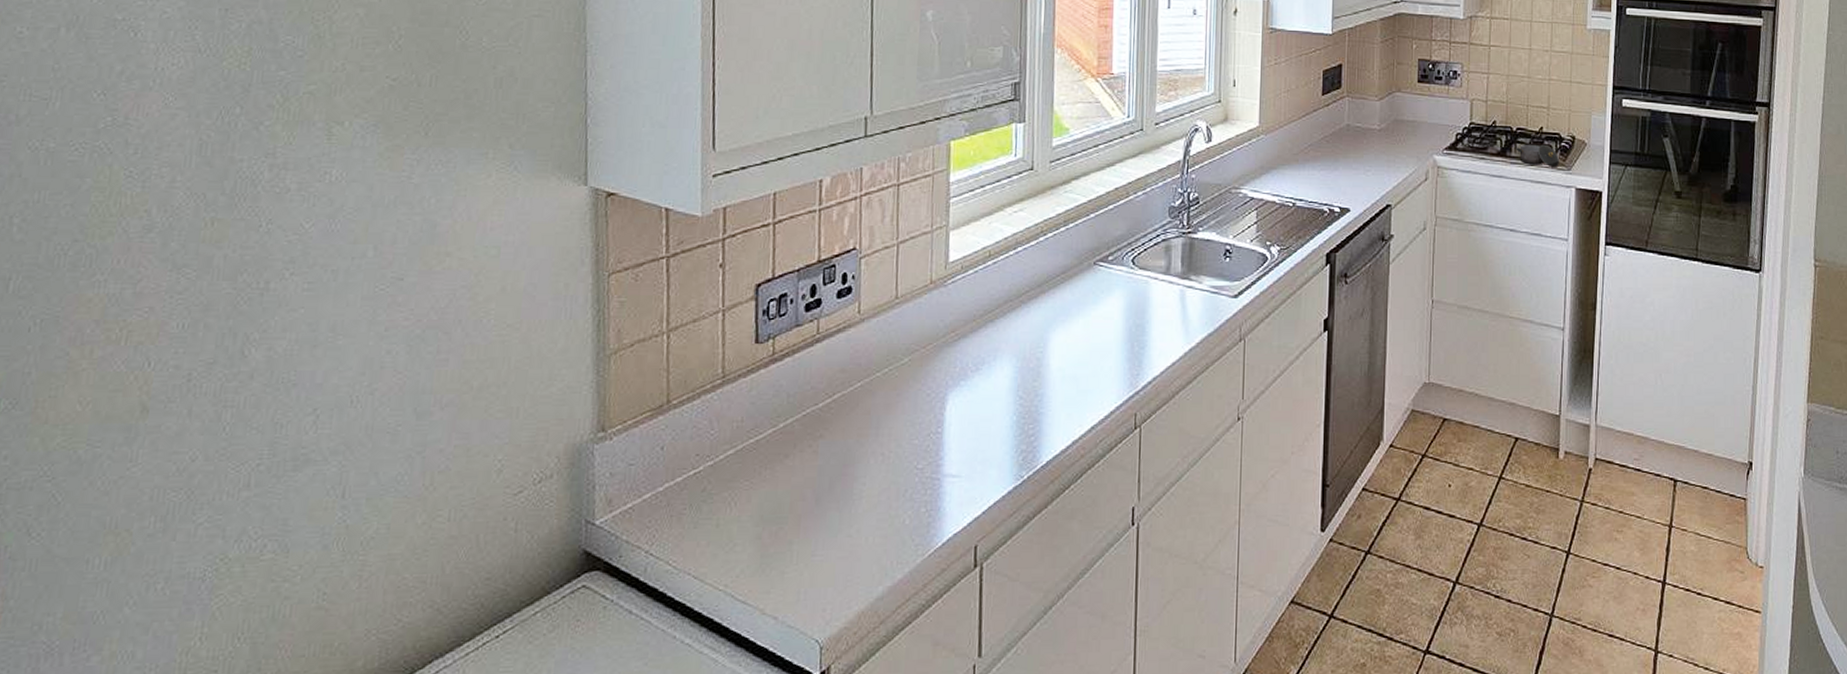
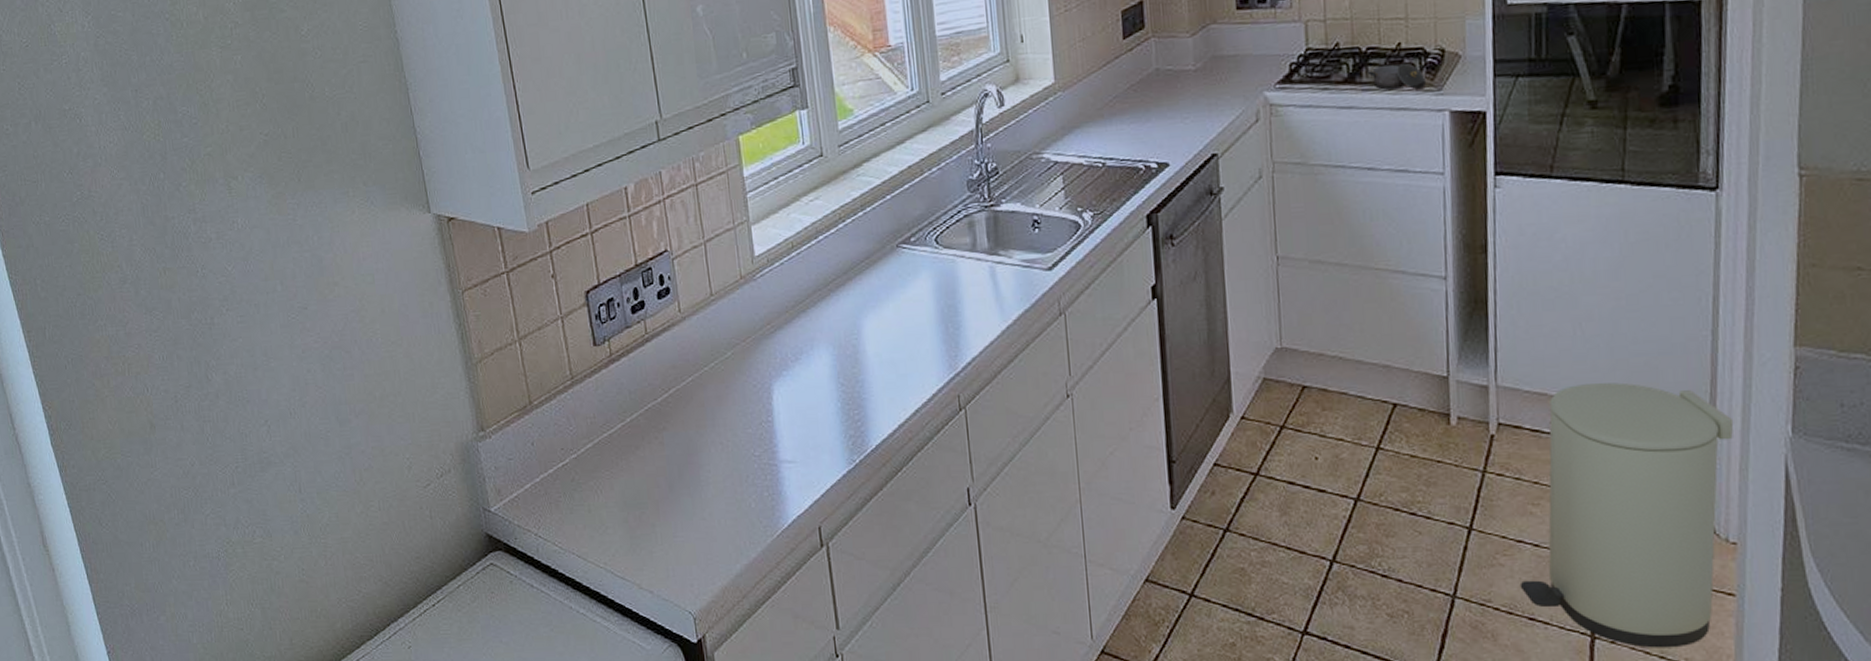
pedal bin: none [1603,427,1765,661] -> present [1519,382,1734,648]

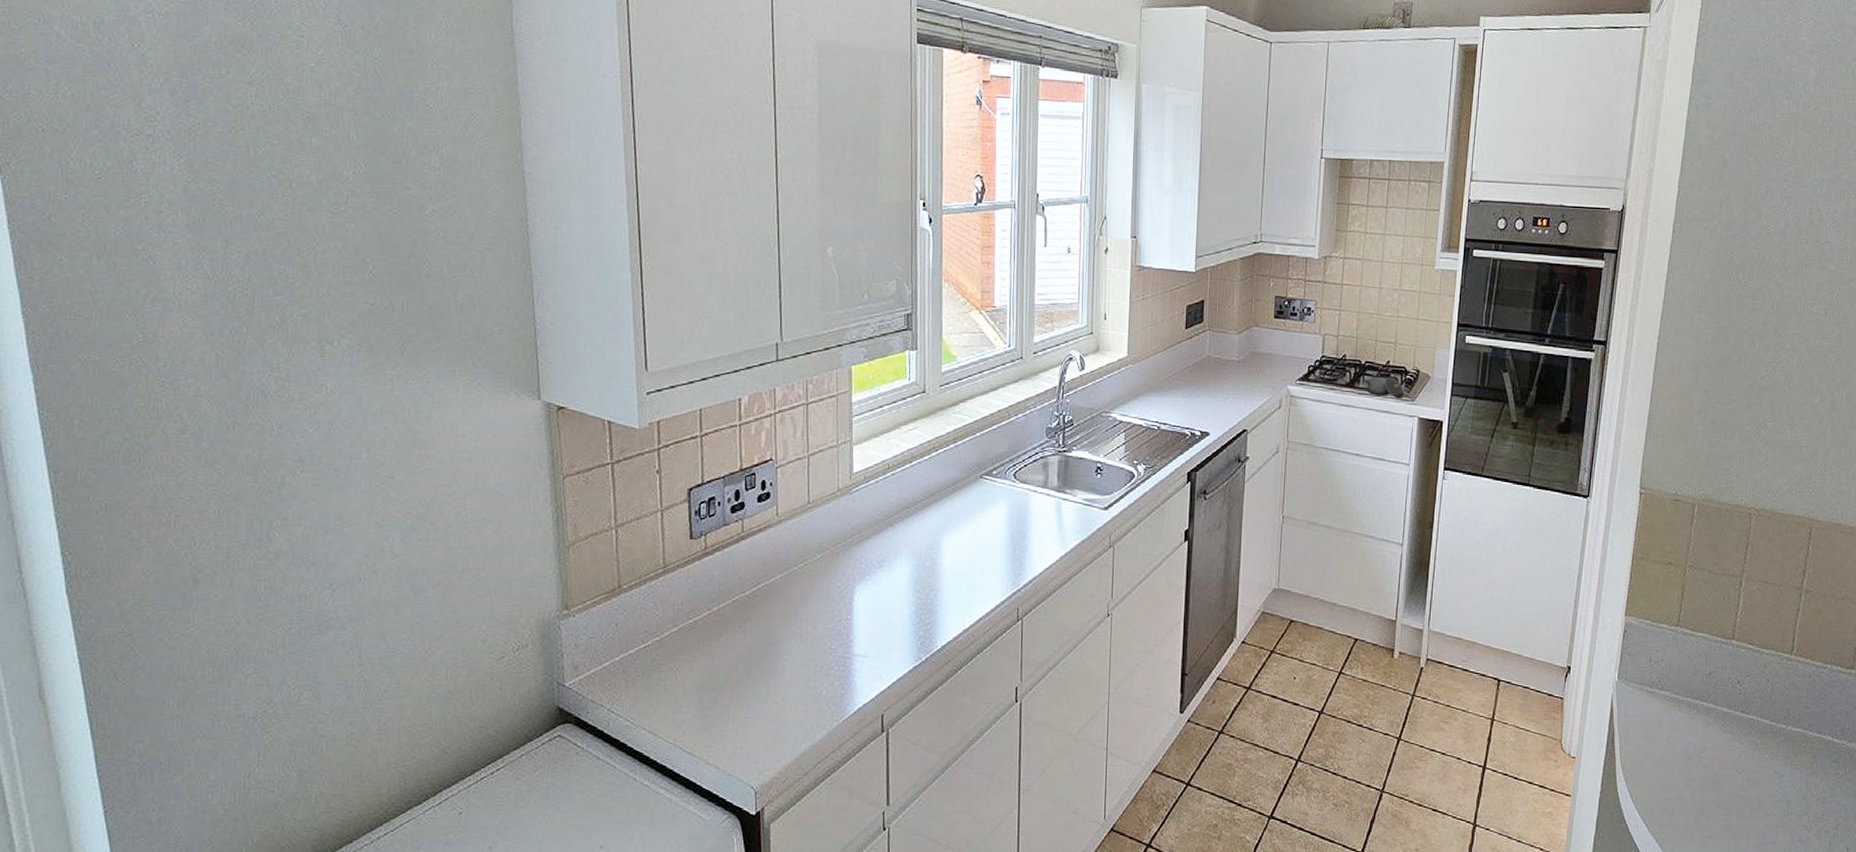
pedal bin: present [1519,382,1734,648] -> none [1429,633,1582,834]

